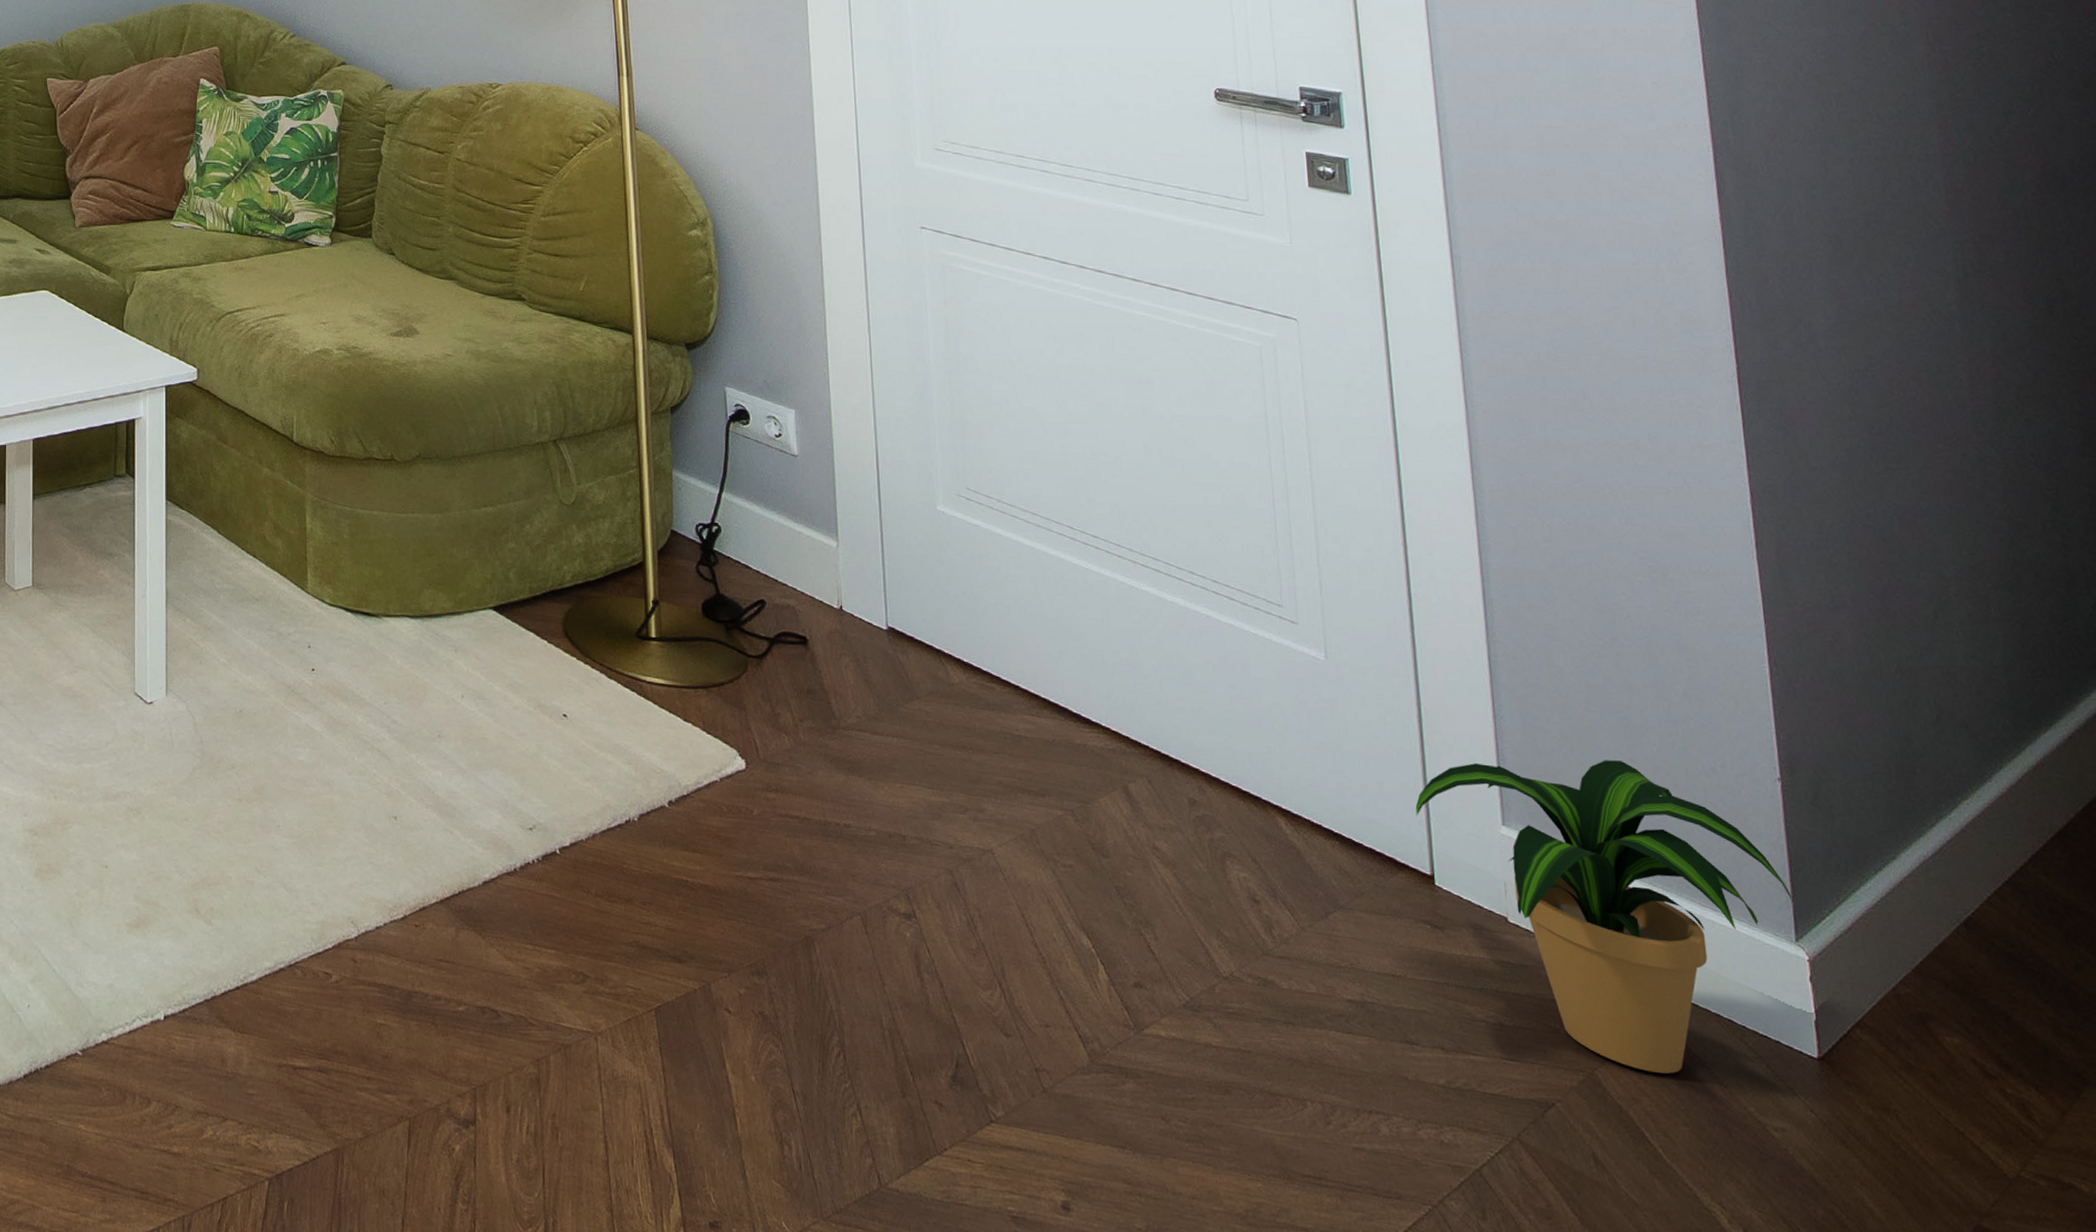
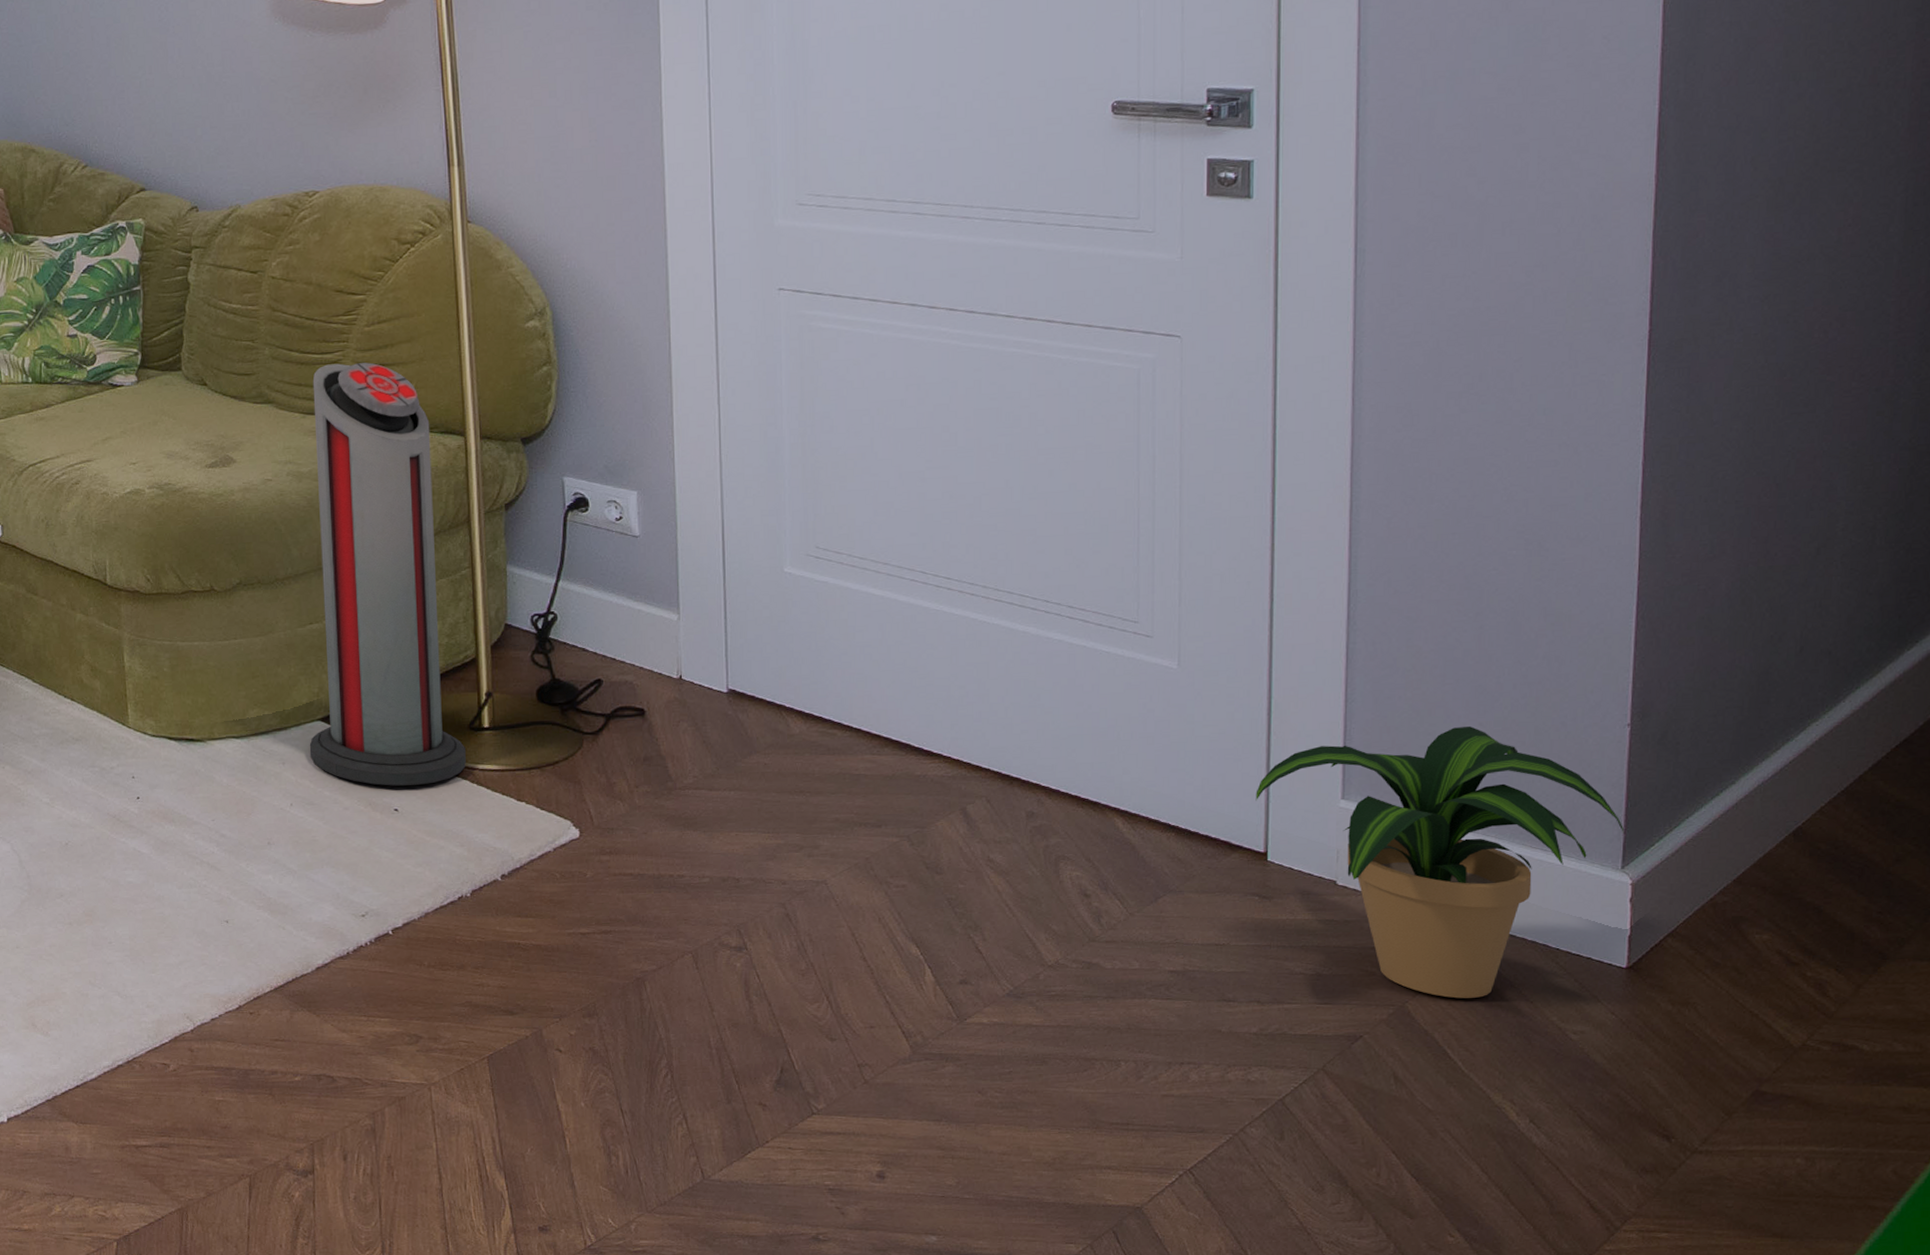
air purifier: none [481,248,634,692] -> present [309,362,466,786]

